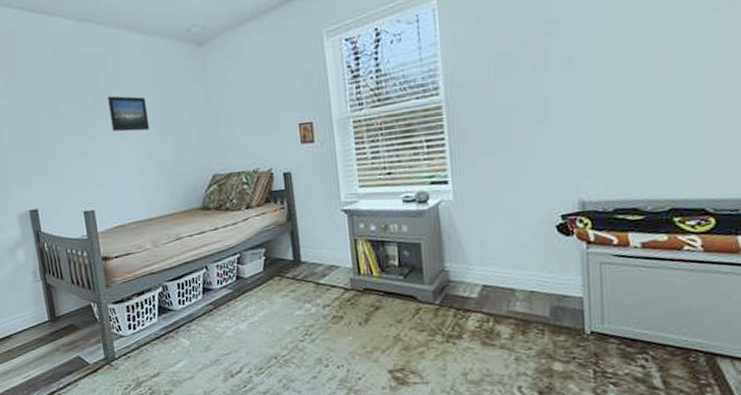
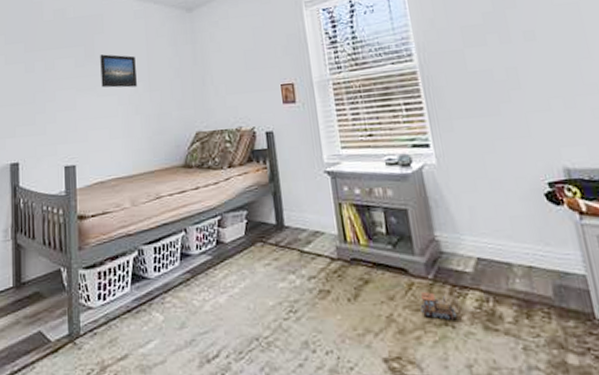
toy train: none [425,315,458,338] -> present [420,292,456,320]

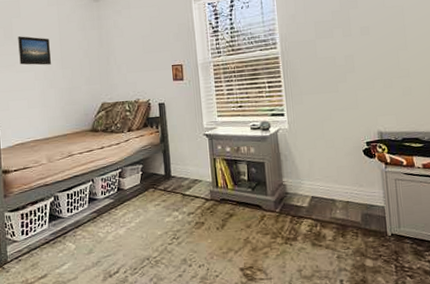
toy train: present [420,292,456,320] -> none [269,221,294,240]

